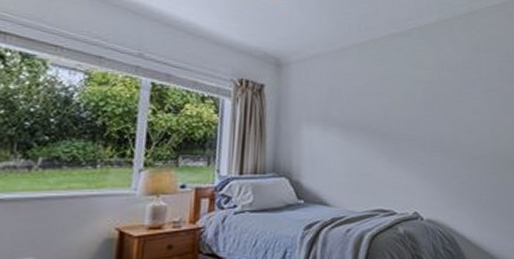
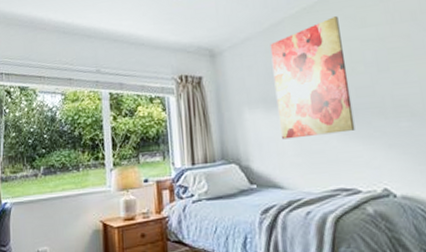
wall art: none [334,53,400,160] -> present [270,16,355,140]

